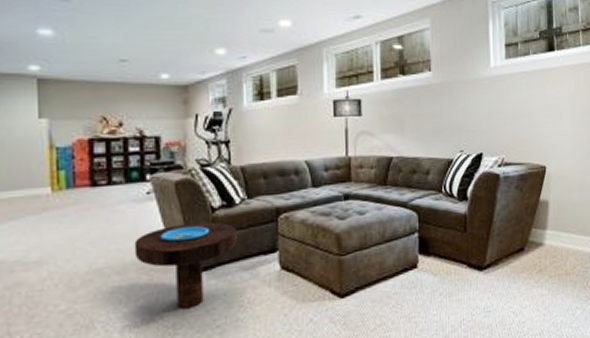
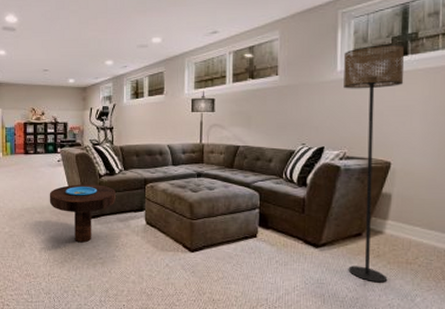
floor lamp: none [497,39,553,301] -> present [344,44,405,283]

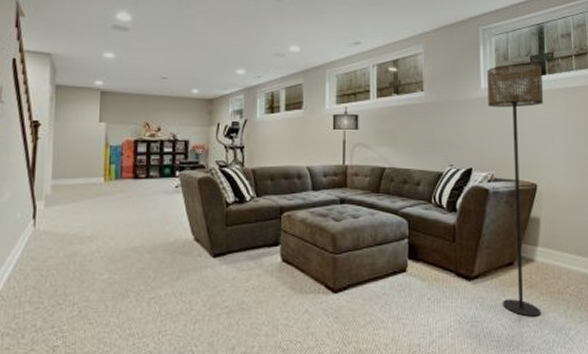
side table: present [49,184,116,243] -> none [163,215,246,288]

